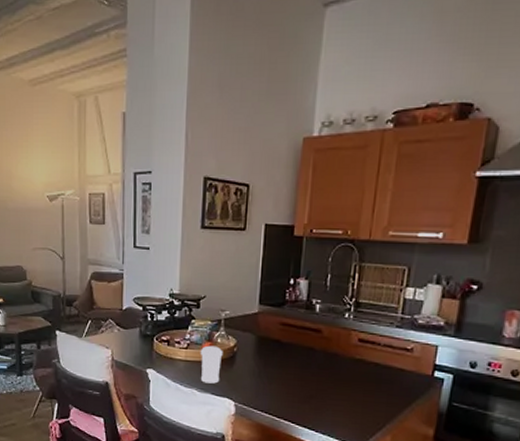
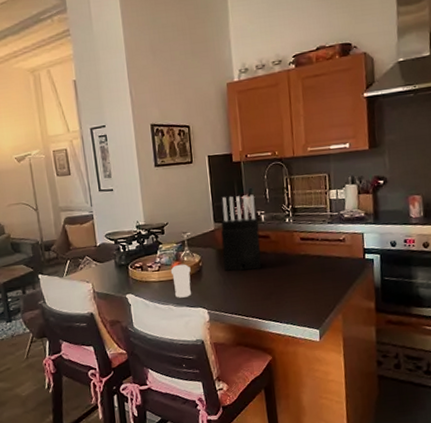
knife block: none [262,275,312,366] -> present [220,194,262,271]

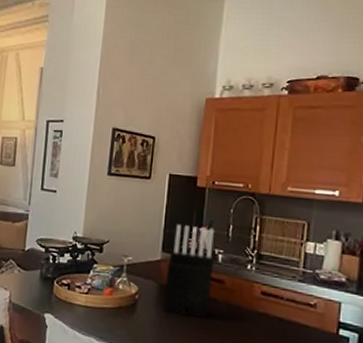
cup: present [170,264,191,298] -> none [100,291,124,333]

